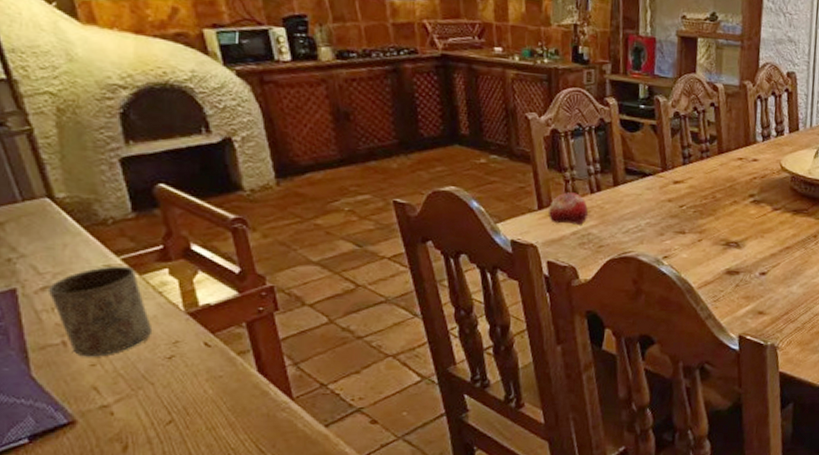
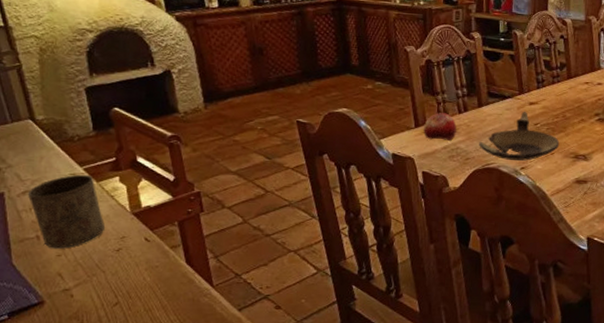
oil lamp: none [614,190,709,249] -> present [479,111,560,161]

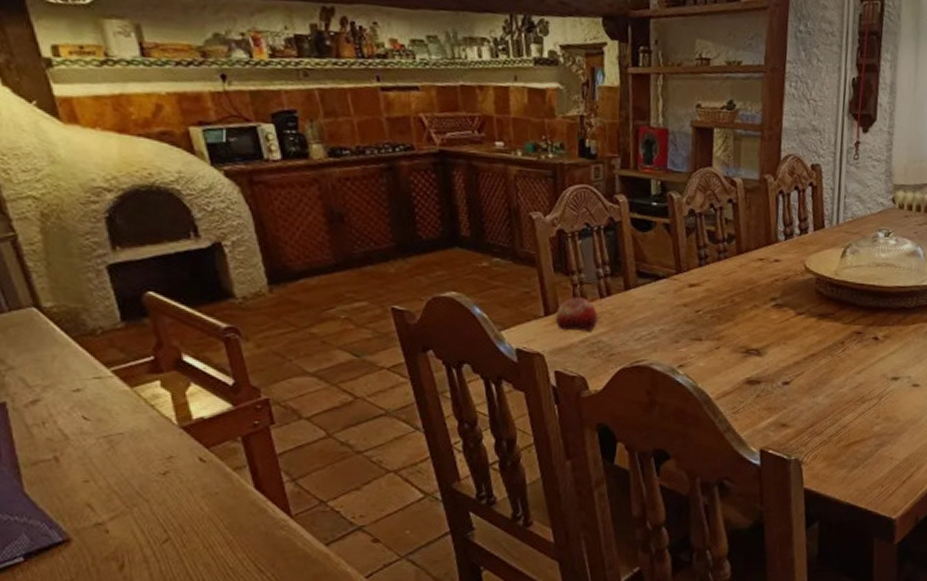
cup: present [27,174,105,249] -> none [37,377,144,473]
oil lamp: present [479,111,560,161] -> none [626,294,727,357]

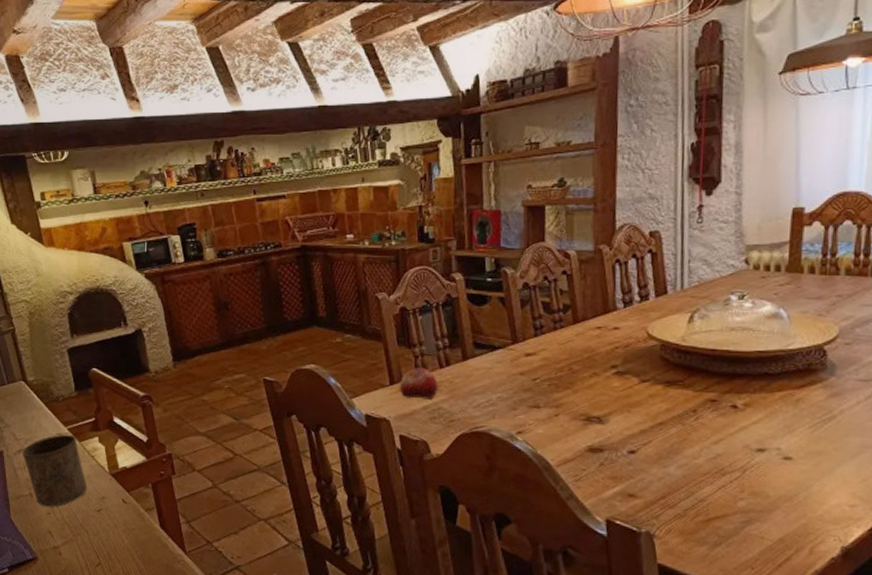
cup: none [37,377,144,473] -> present [21,434,87,507]

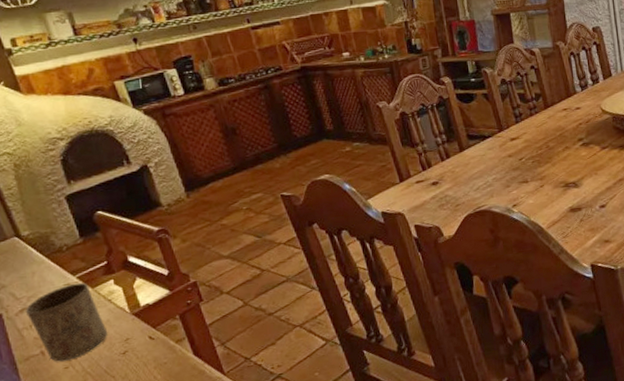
fruit: present [400,367,438,401] -> none [409,163,442,192]

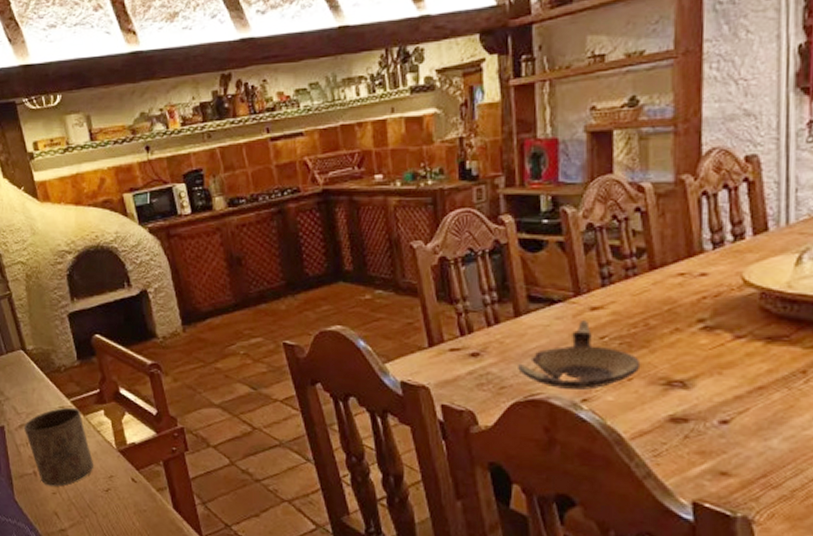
oil lamp: none [467,147,548,200] -> present [518,319,641,390]

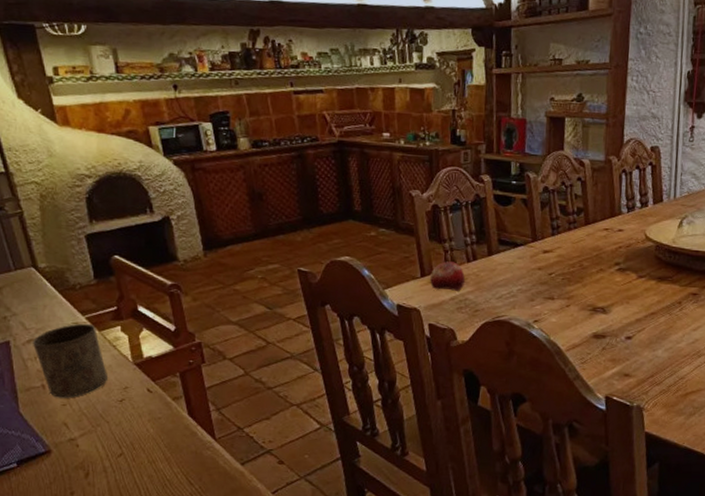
fruit: none [441,326,485,365] -> present [430,261,465,292]
oil lamp: present [518,319,641,390] -> none [489,259,576,313]

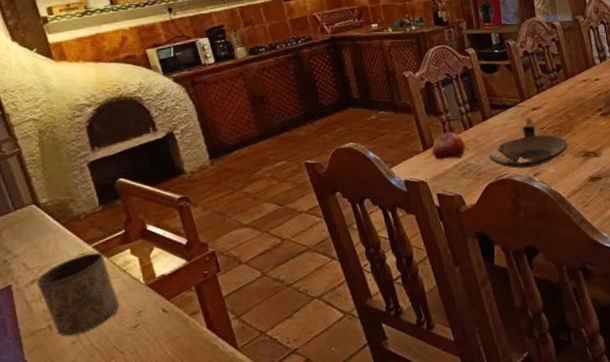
oil lamp: none [489,259,576,313] -> present [489,117,568,169]

